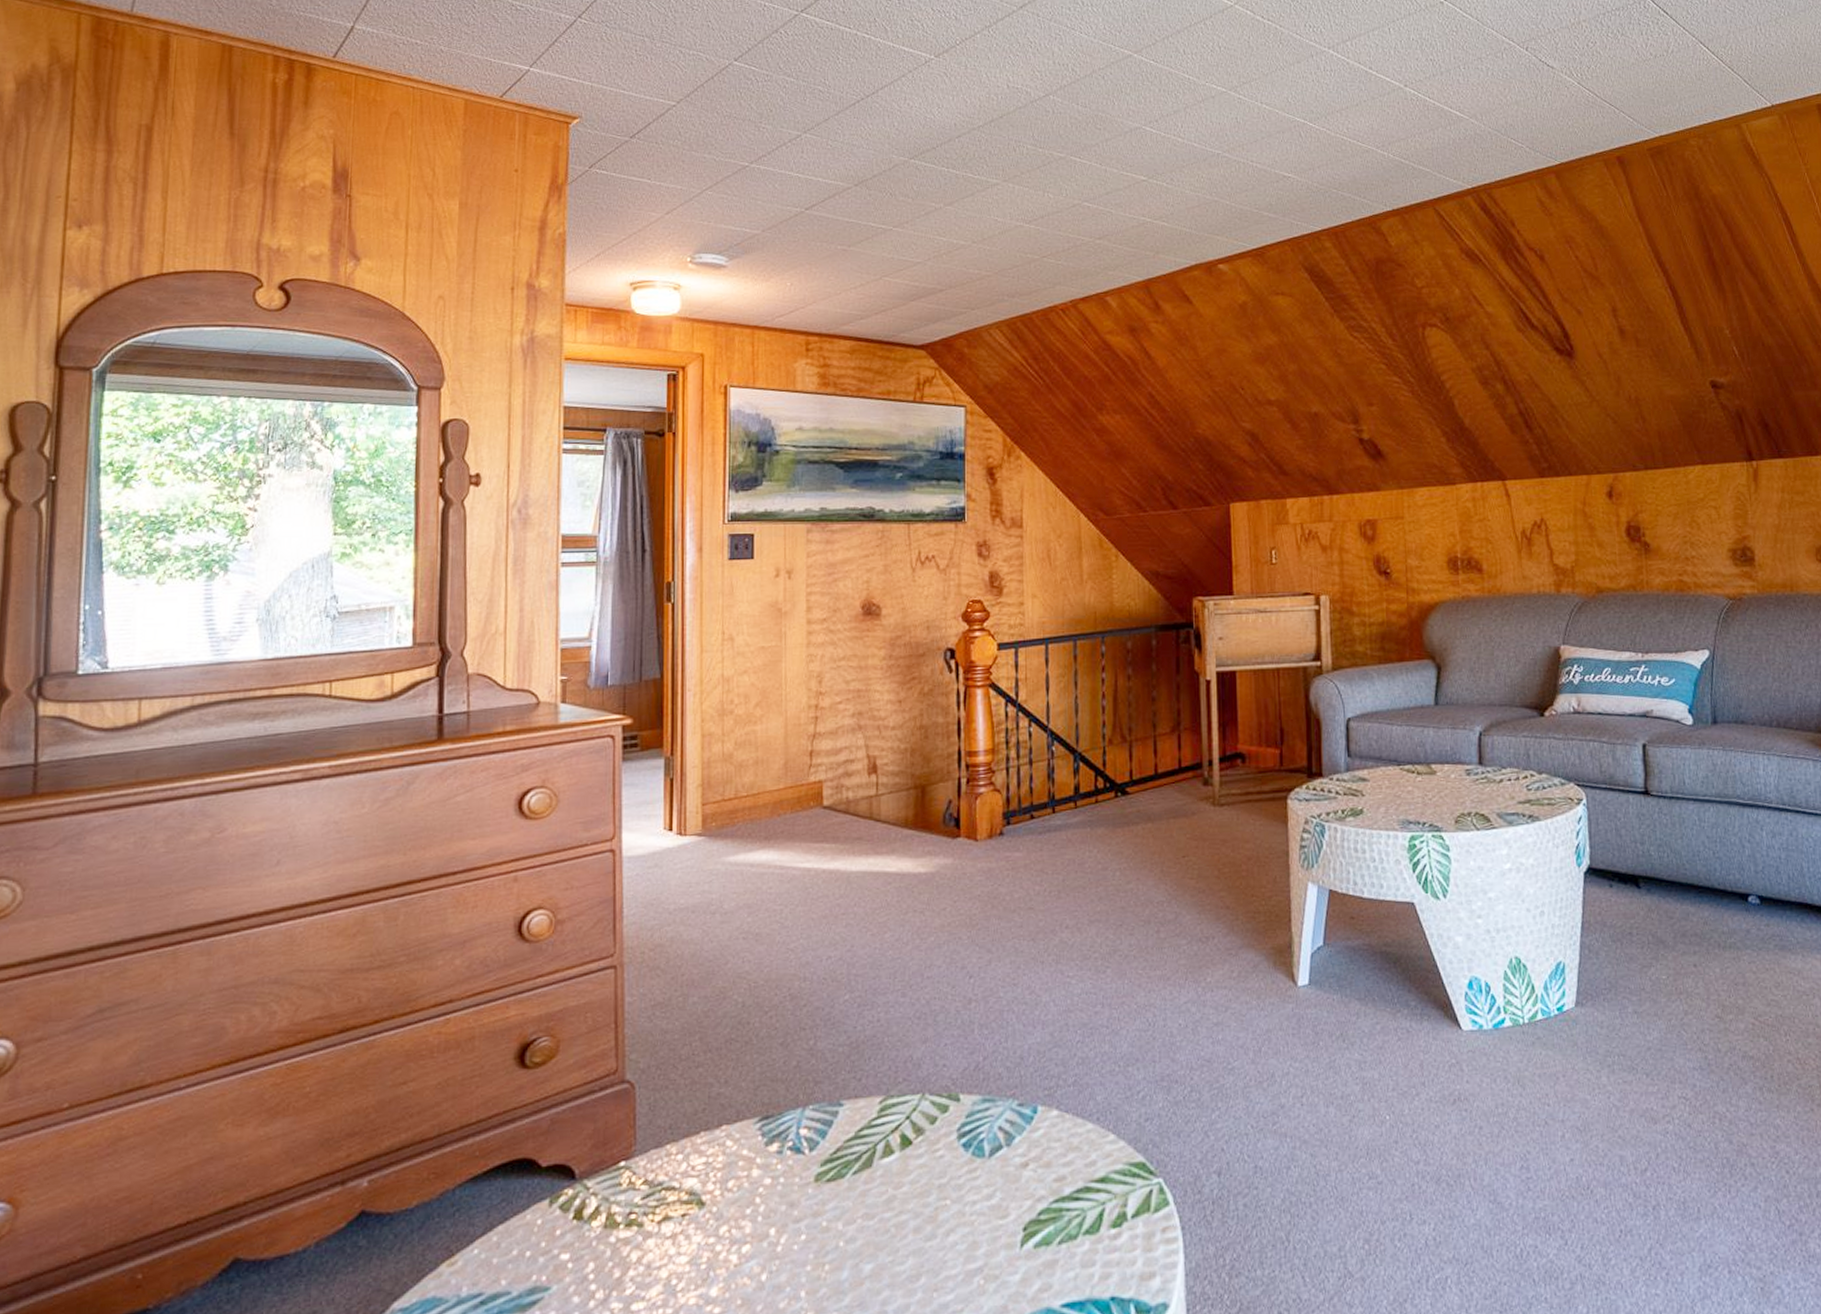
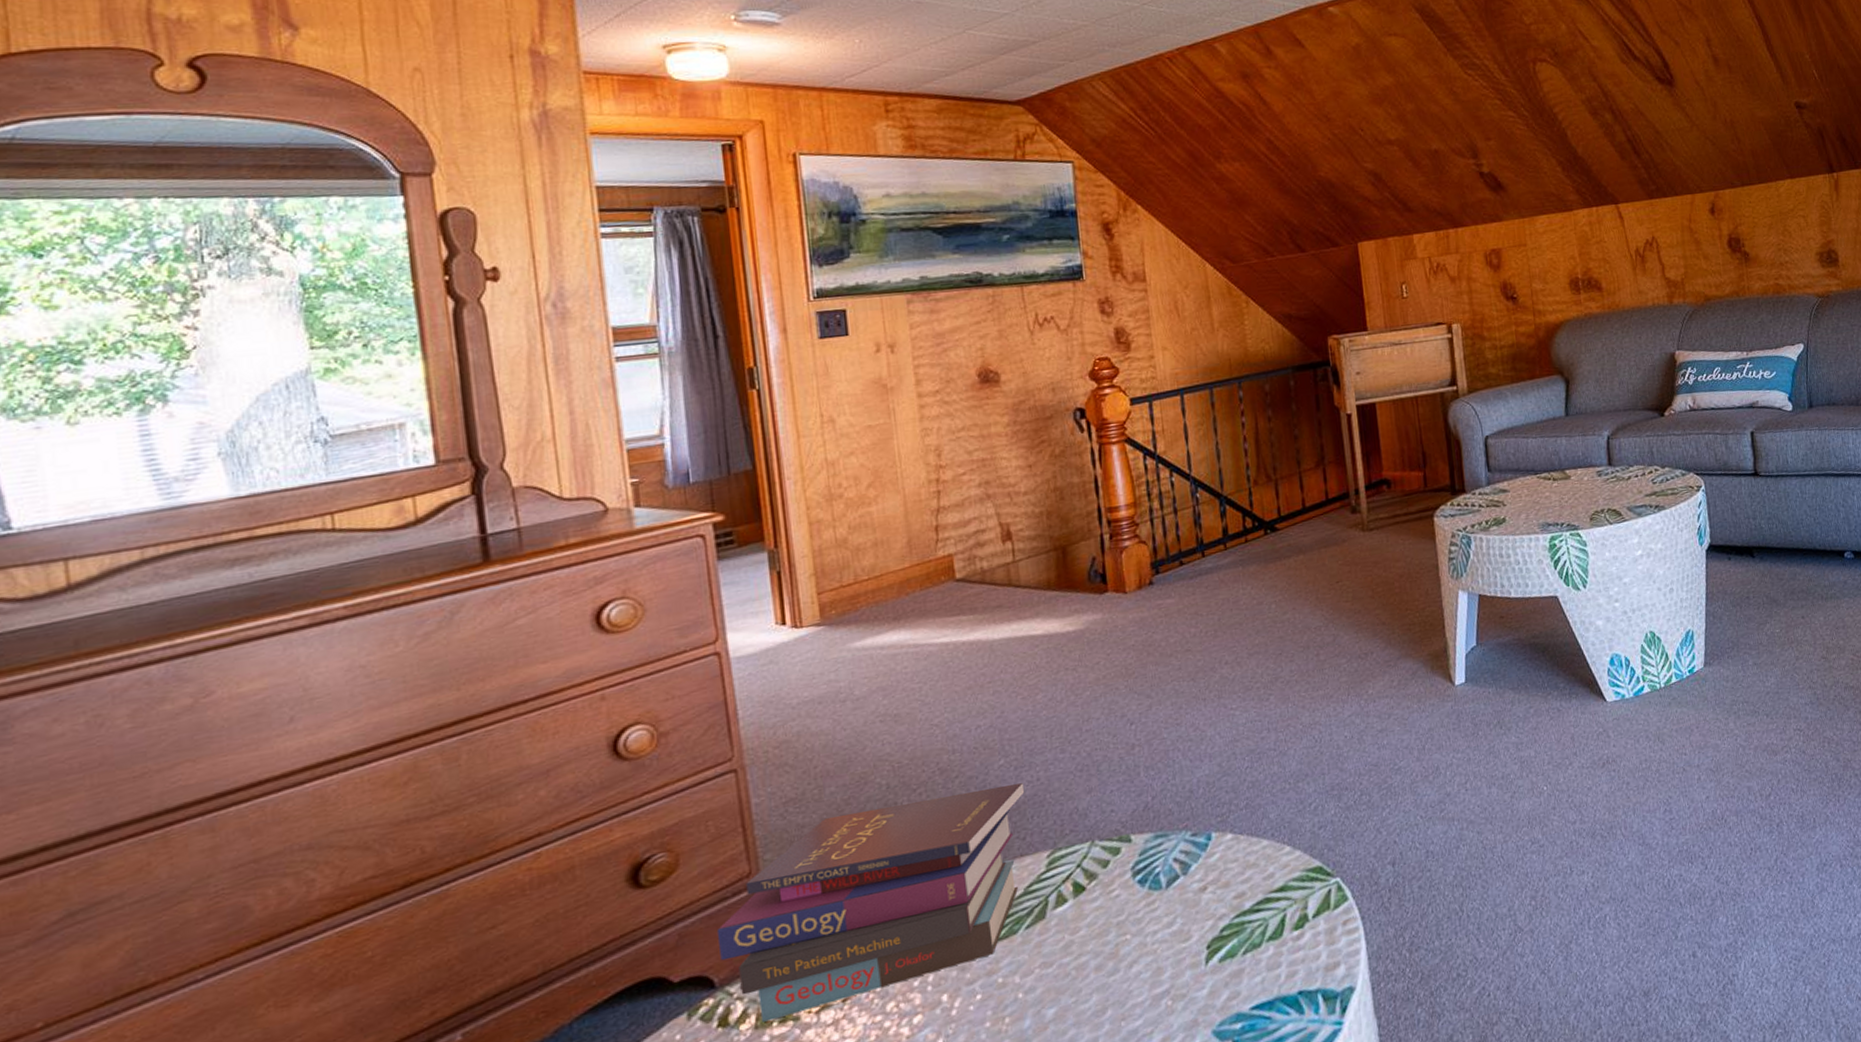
books: none [582,1022,865,1222] -> present [716,783,1025,1022]

